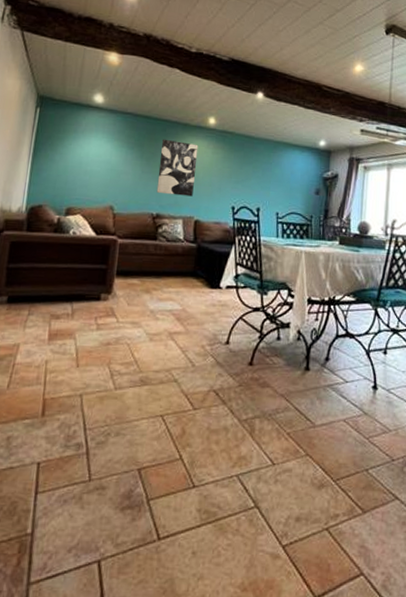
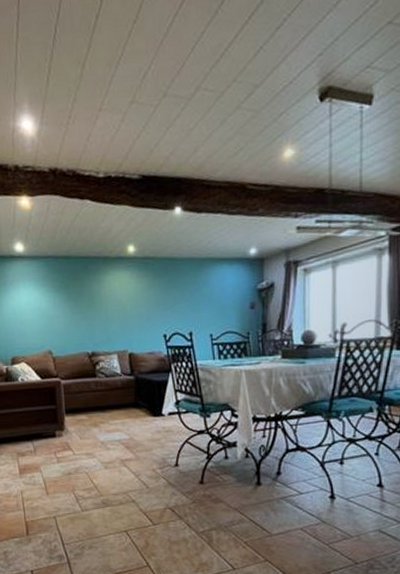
wall art: present [156,139,199,197] -> none [85,276,123,332]

